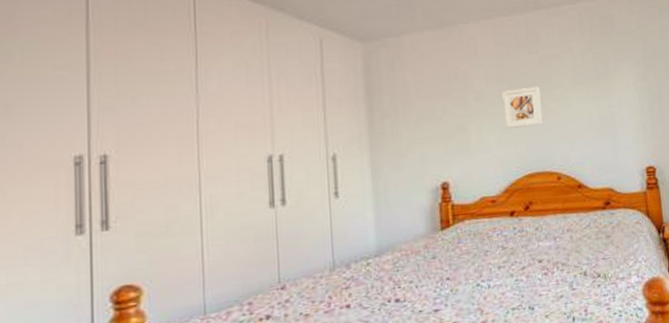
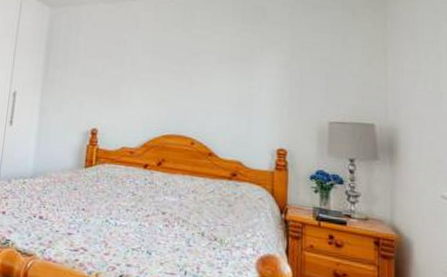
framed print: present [502,86,543,128] -> none [152,60,187,94]

